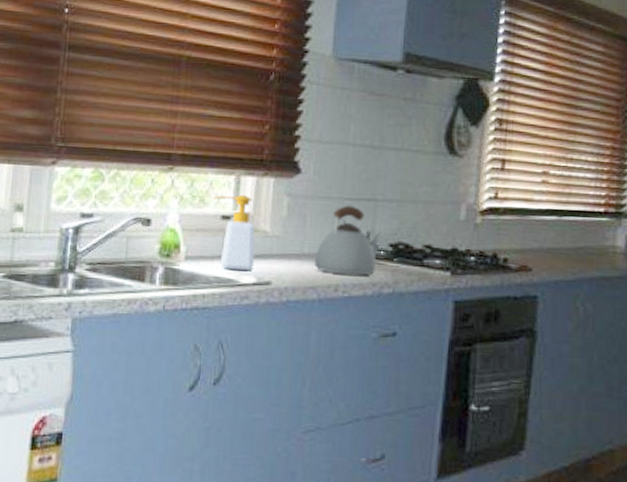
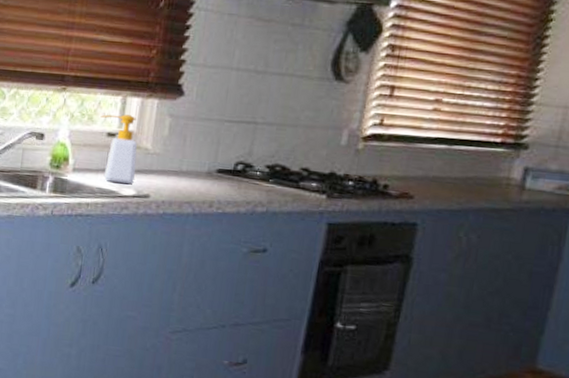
kettle: present [314,205,382,275] -> none [191,127,260,194]

